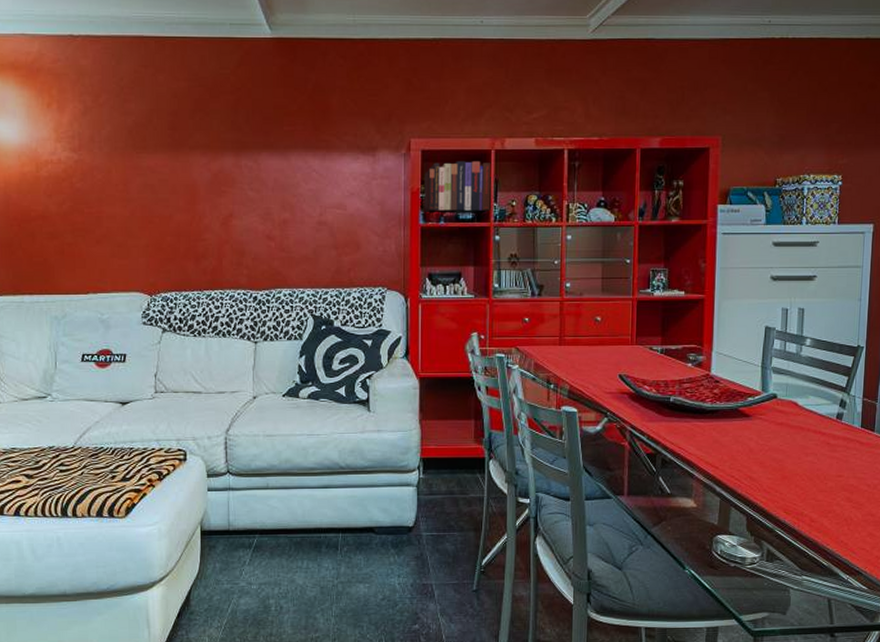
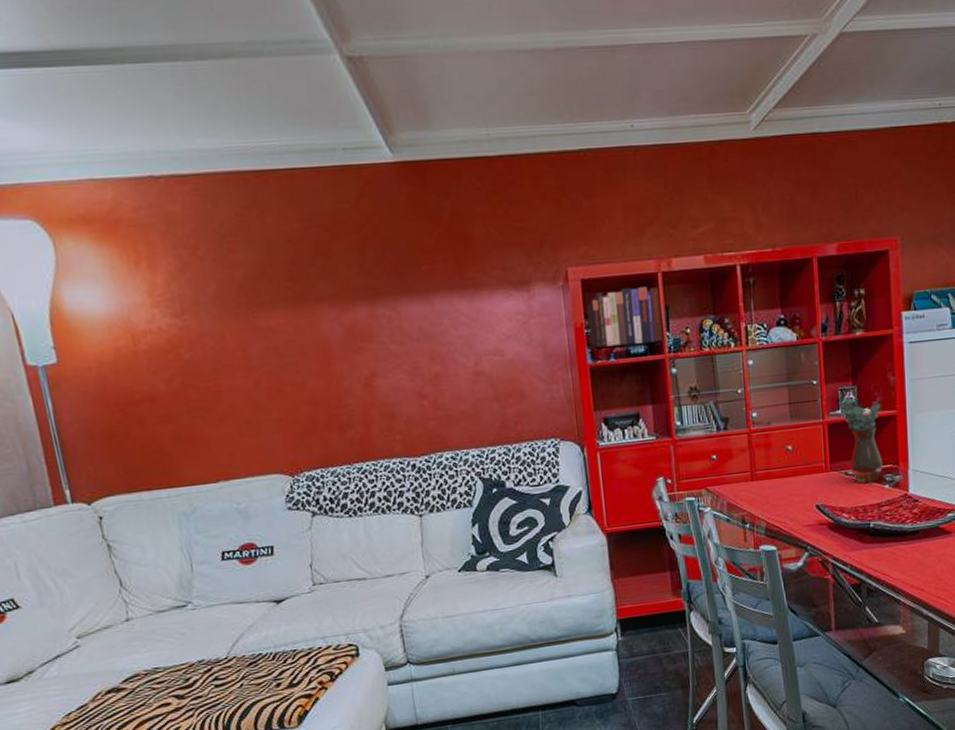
vase: none [648,276,690,360] -> present [836,396,883,484]

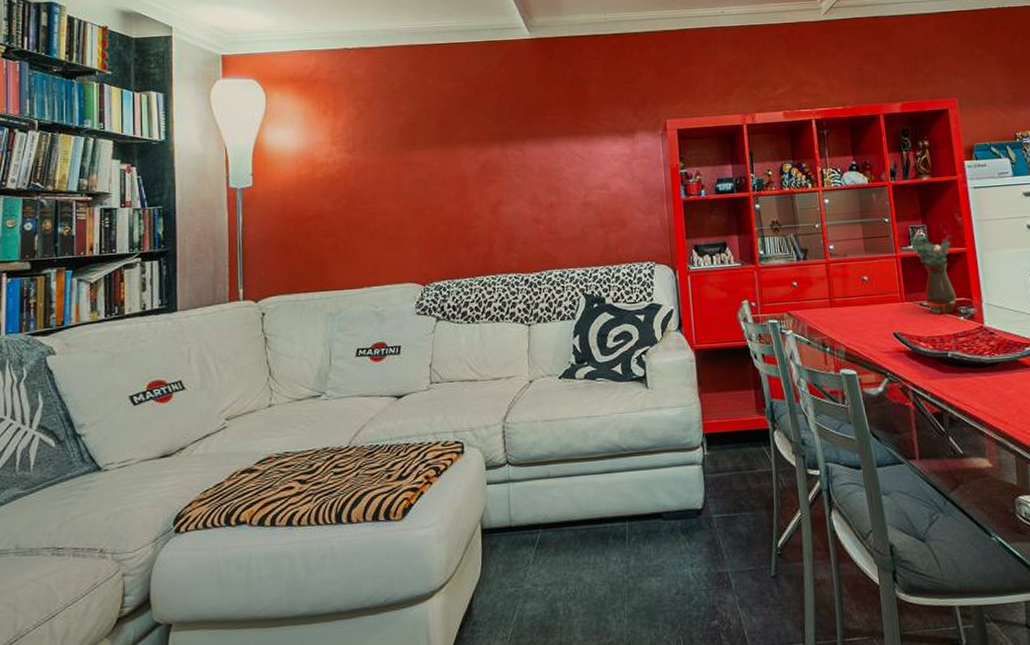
books: present [587,286,664,352] -> none [682,136,748,189]

